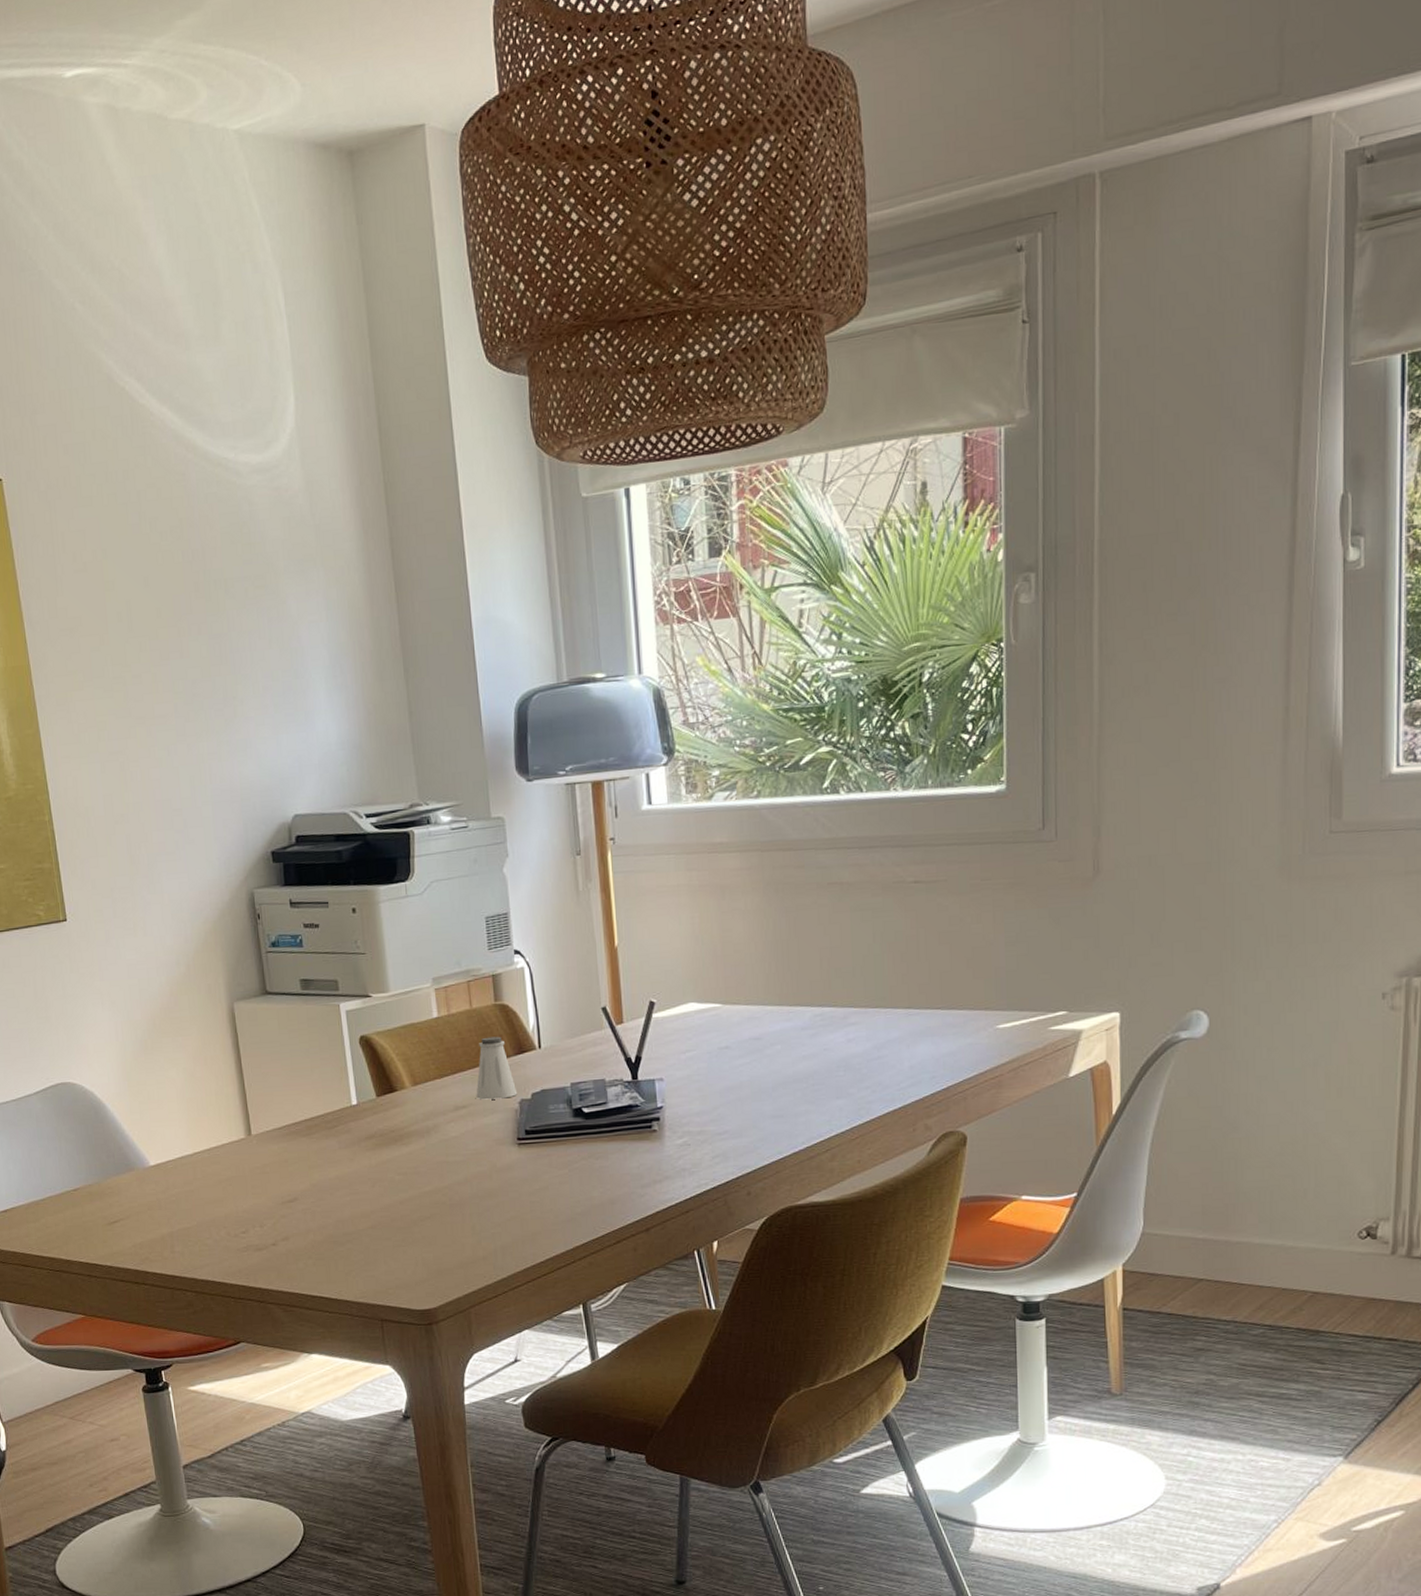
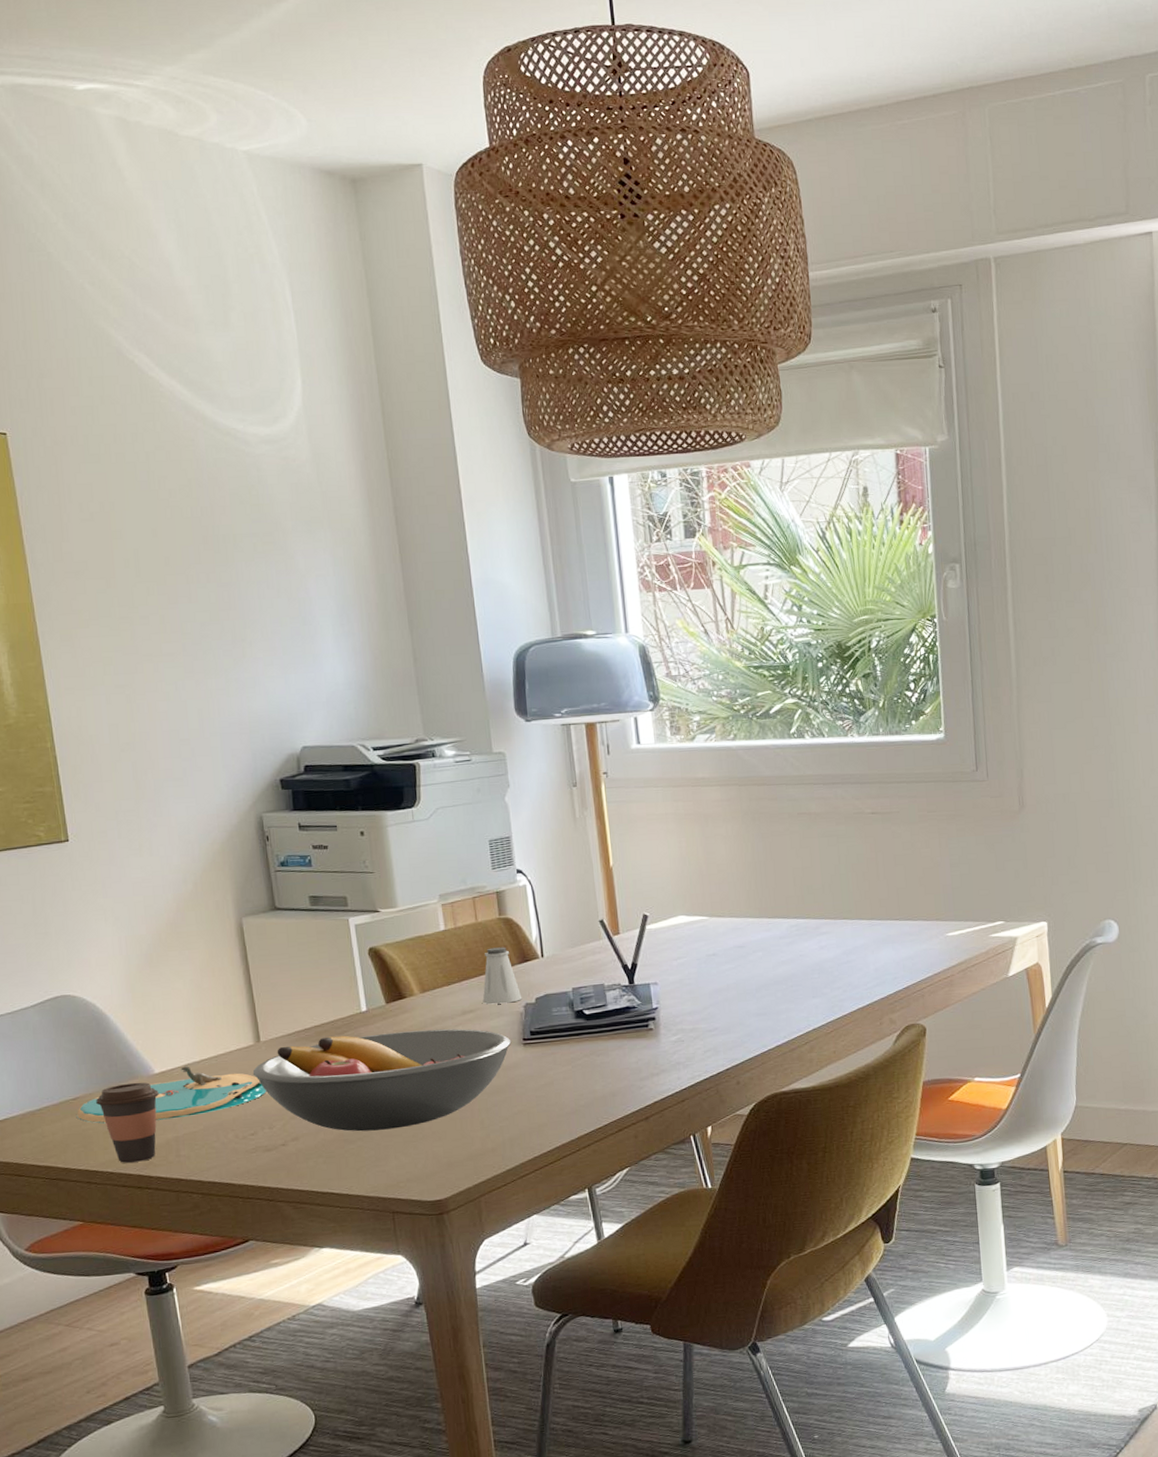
plate: none [76,1159,258,1216] -> present [76,1066,267,1124]
coffee cup: none [94,1174,155,1257] -> present [95,1082,160,1163]
fruit bowl: none [244,1125,505,1234] -> present [252,1028,512,1132]

